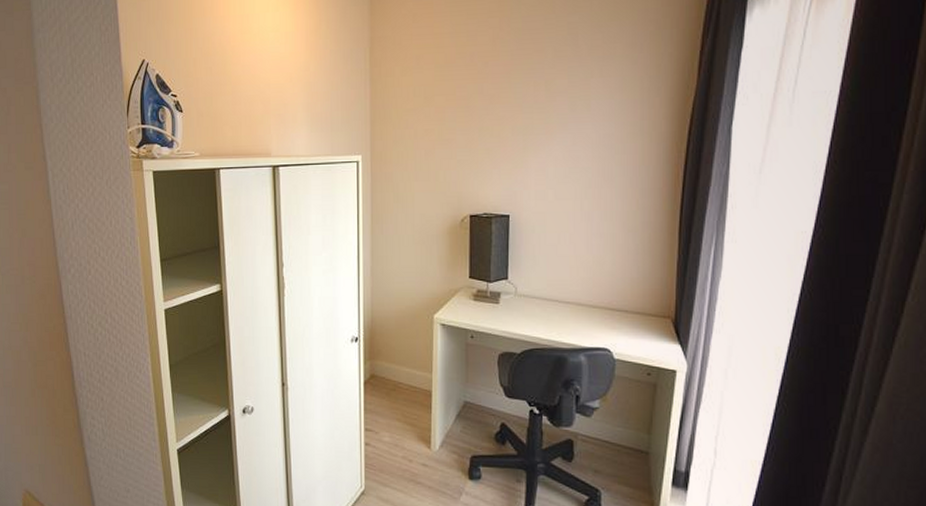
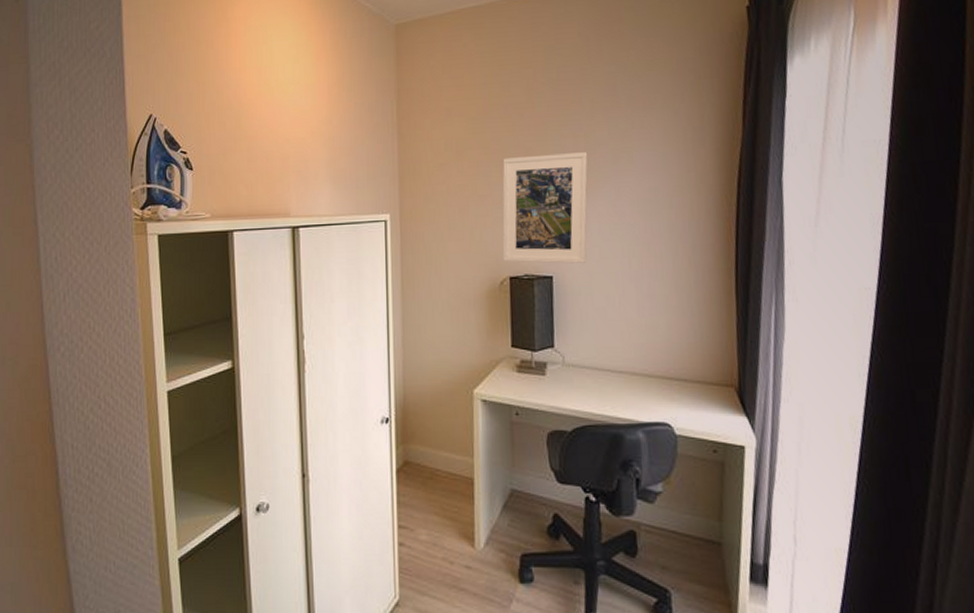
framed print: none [464,100,548,204] -> present [502,152,588,264]

